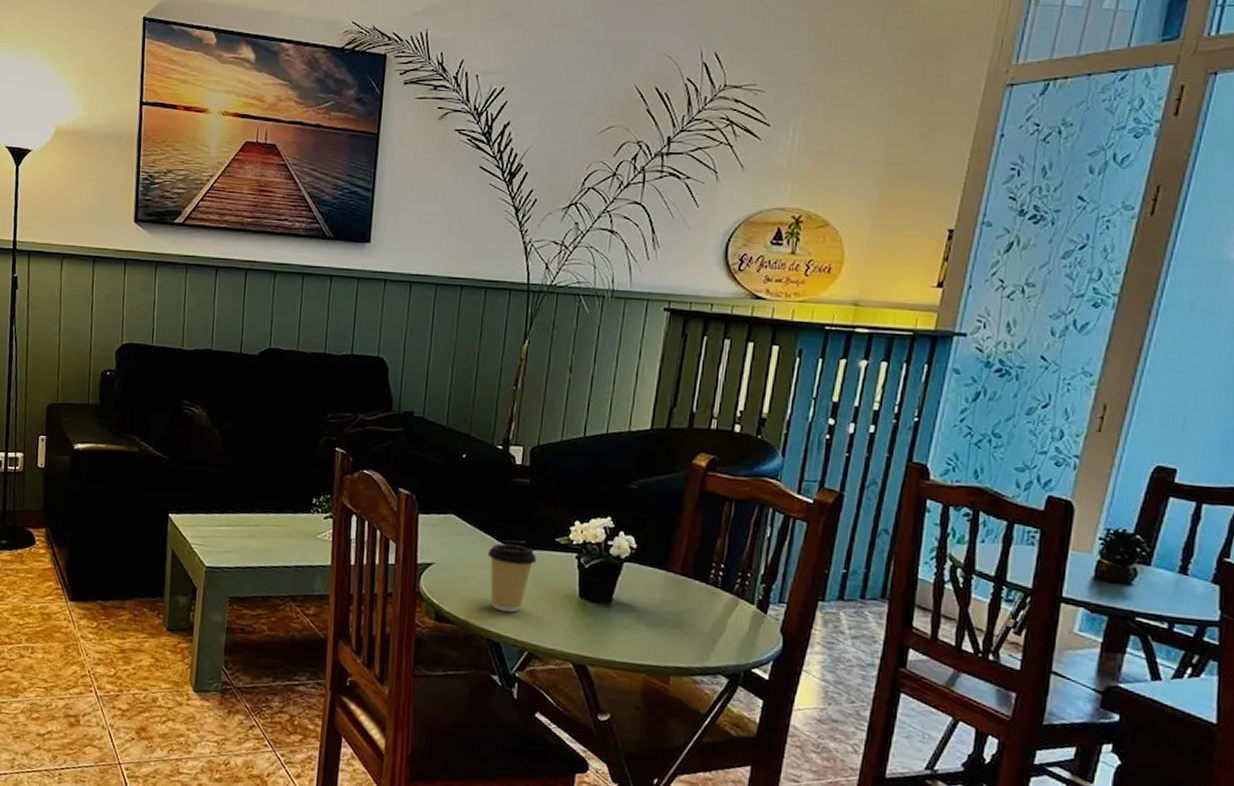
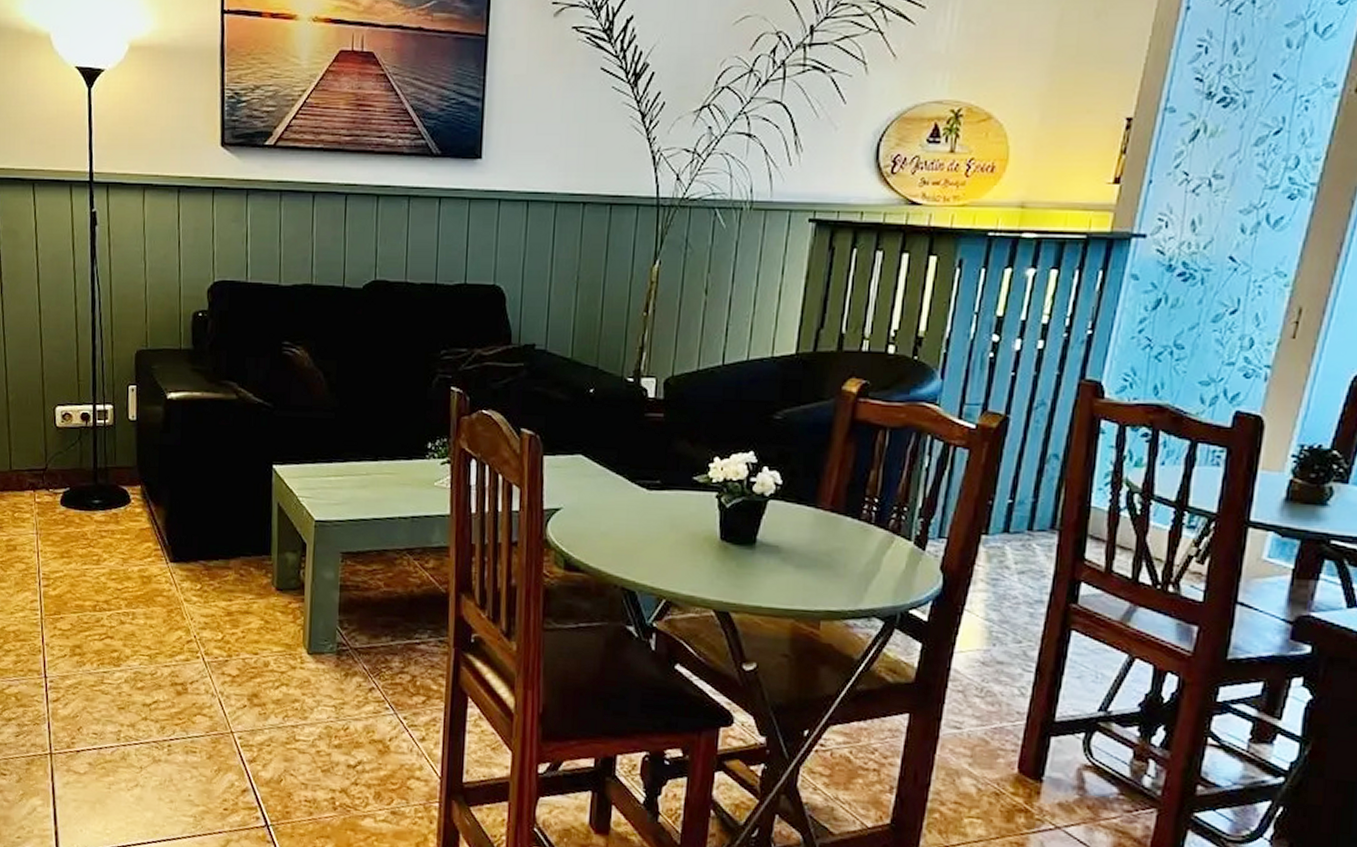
coffee cup: present [487,543,537,613] -> none [619,484,673,559]

